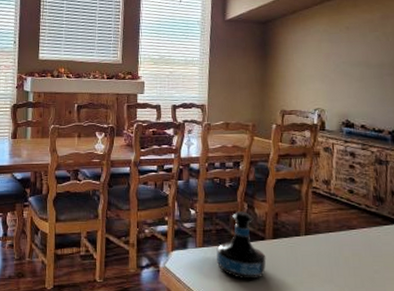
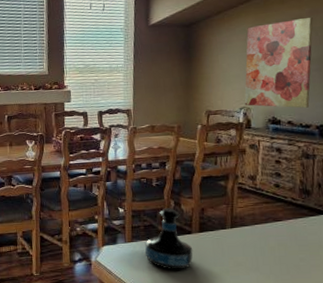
wall art: none [318,22,384,112] -> present [244,16,313,108]

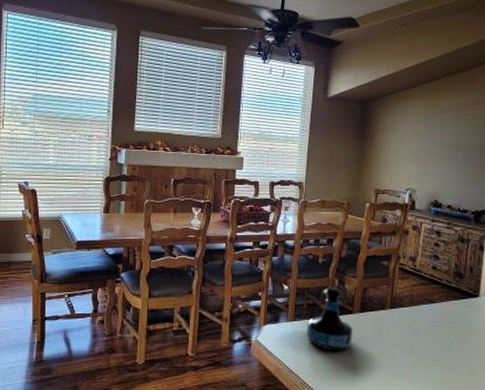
wall art: present [244,16,313,108] -> none [410,106,476,193]

